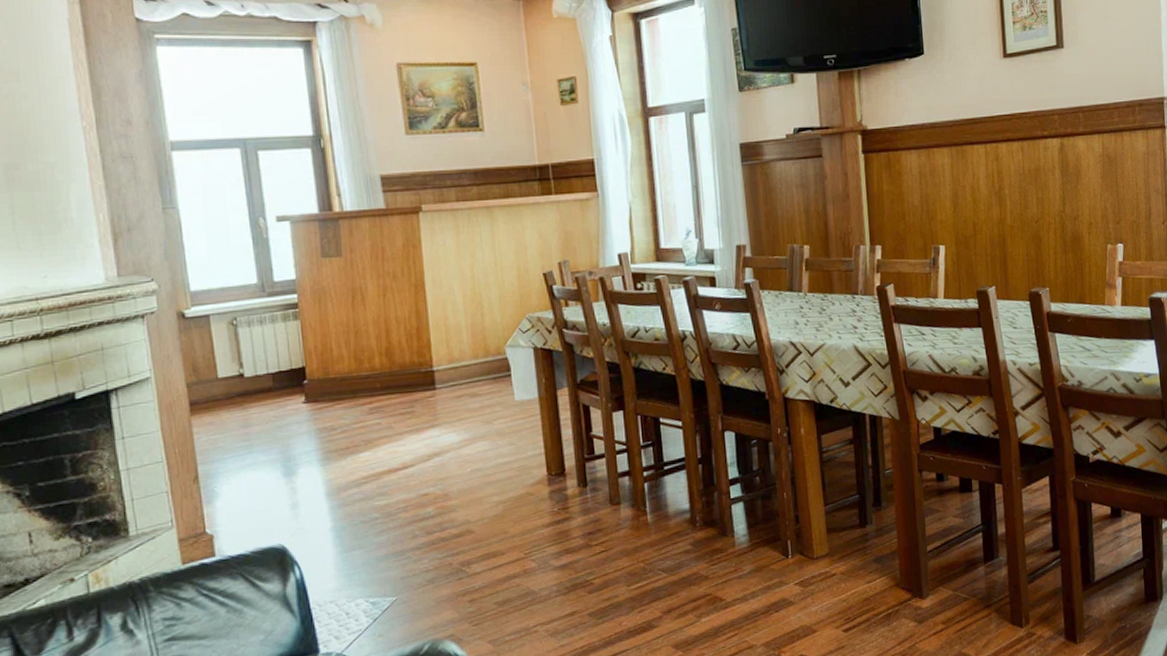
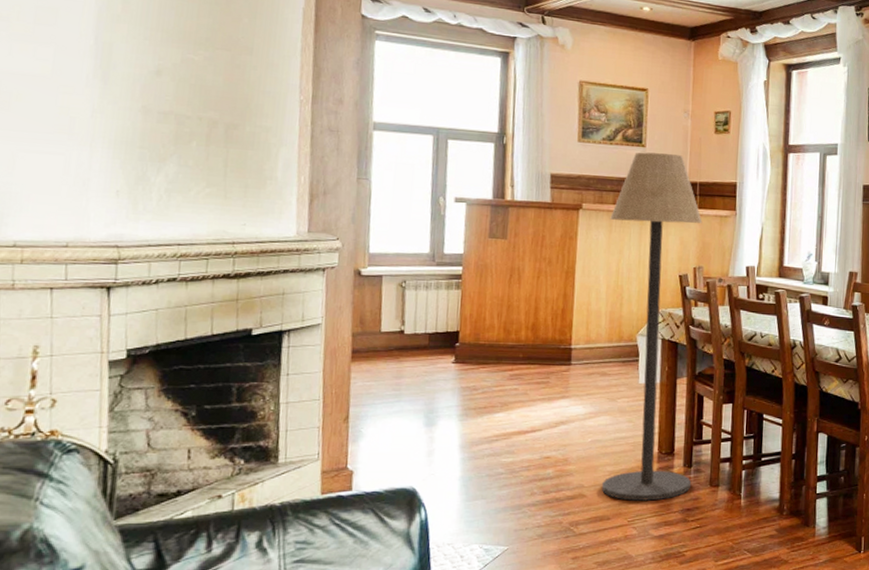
floor lamp: none [455,135,590,532] -> present [602,152,703,501]

